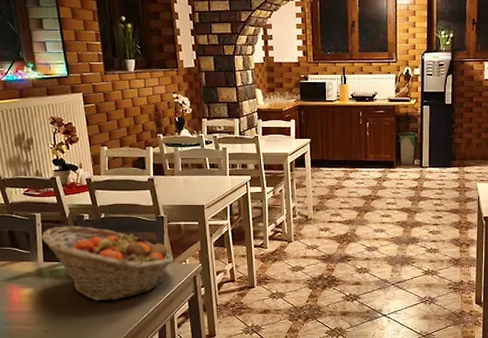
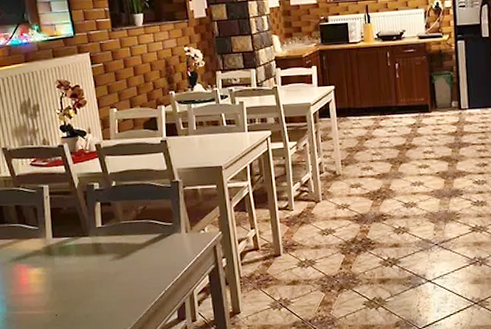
fruit basket: present [41,226,175,302] -> none [49,196,192,279]

